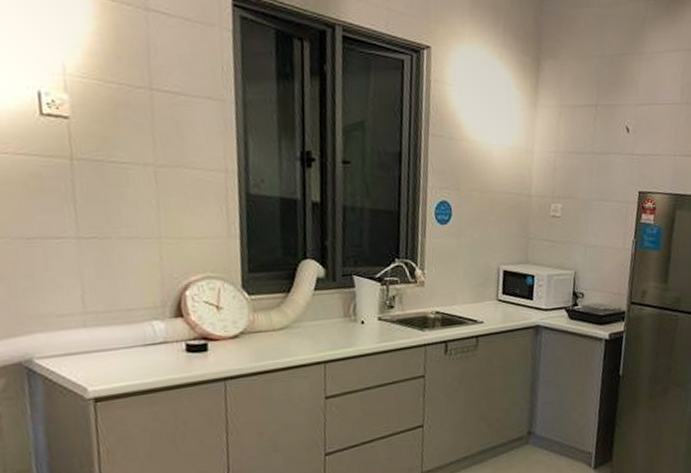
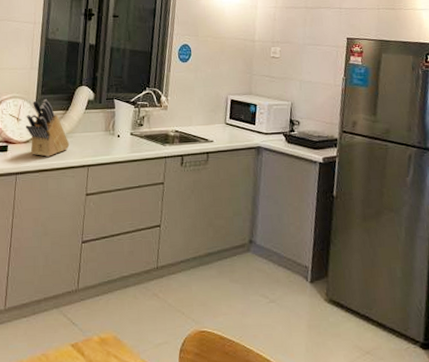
knife block: none [229,279,297,355] -> present [25,99,70,157]

